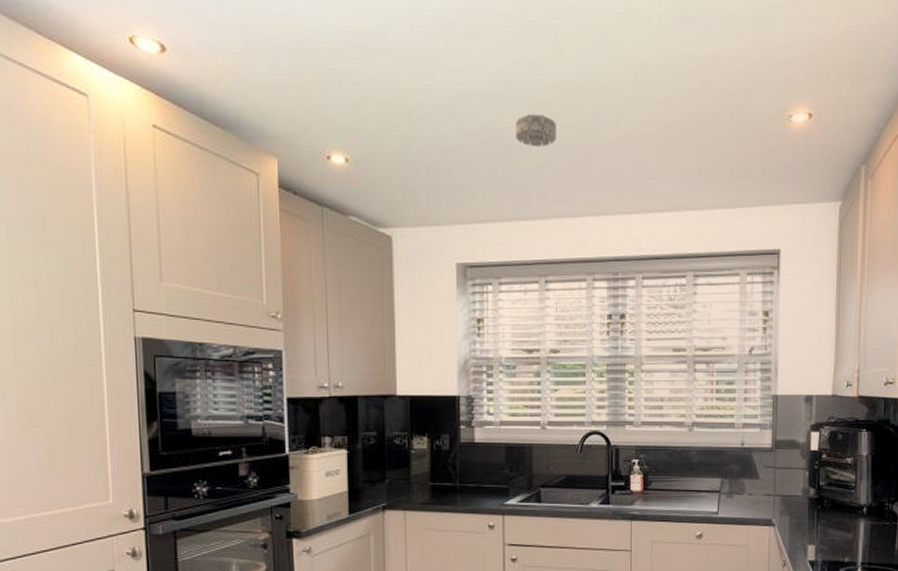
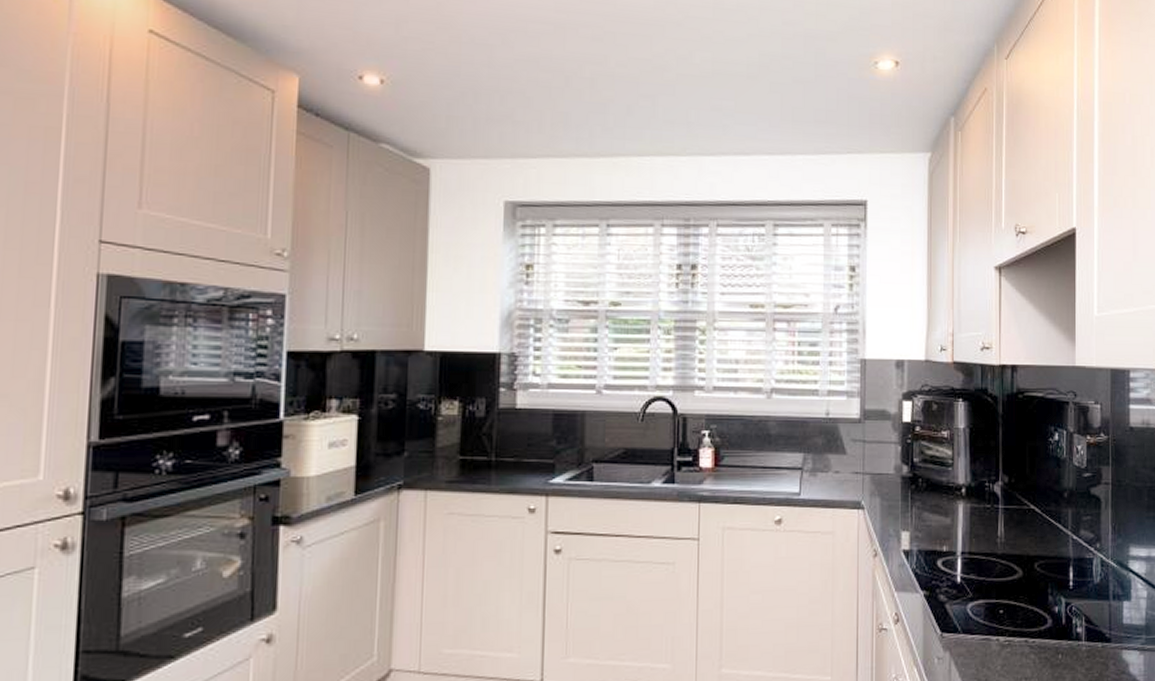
smoke detector: present [516,114,556,147] -> none [579,44,625,79]

